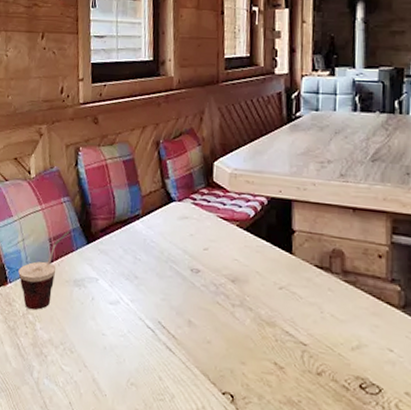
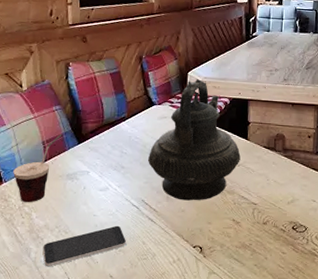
smartphone: none [46,350,140,393] -> present [43,225,127,267]
teapot: none [166,171,283,331] -> present [148,79,241,201]

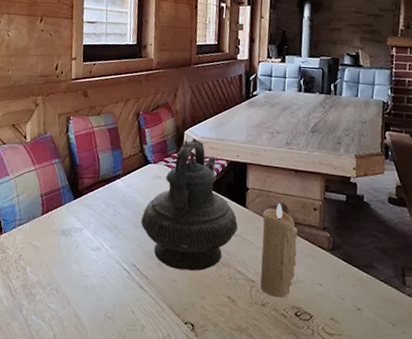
cup: present [13,134,62,203] -> none [12,188,60,257]
smartphone: present [43,225,127,267] -> none [34,289,116,327]
candle: none [261,134,295,216] -> present [260,203,298,298]

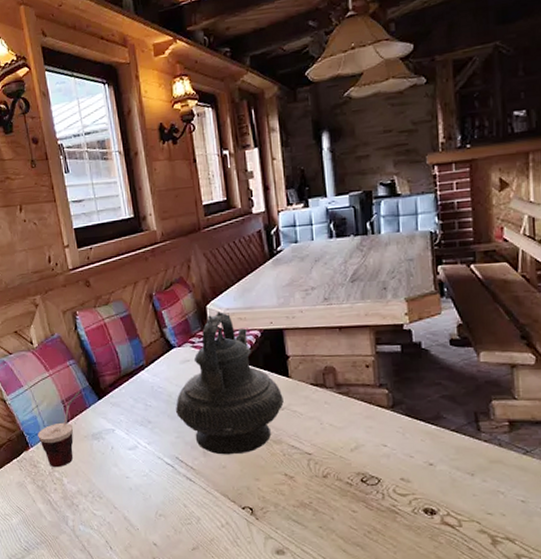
cup: none [12,188,60,257] -> present [38,391,81,468]
candle: present [260,203,298,298] -> none [309,366,355,467]

